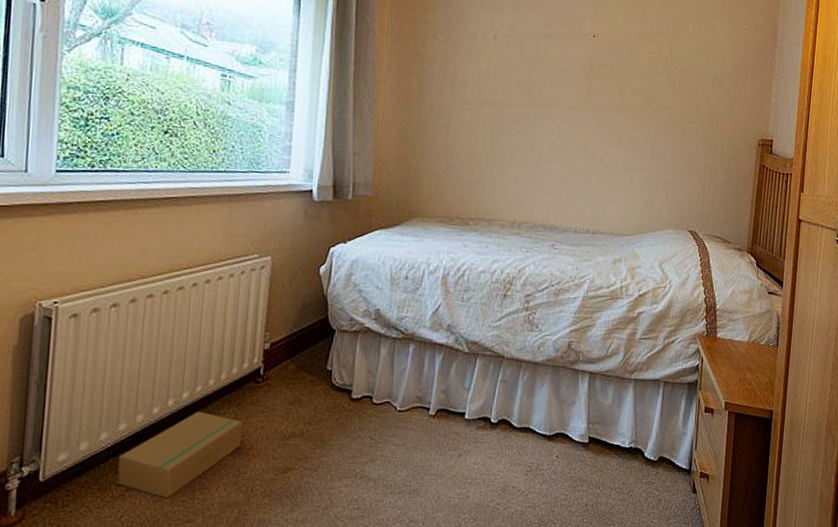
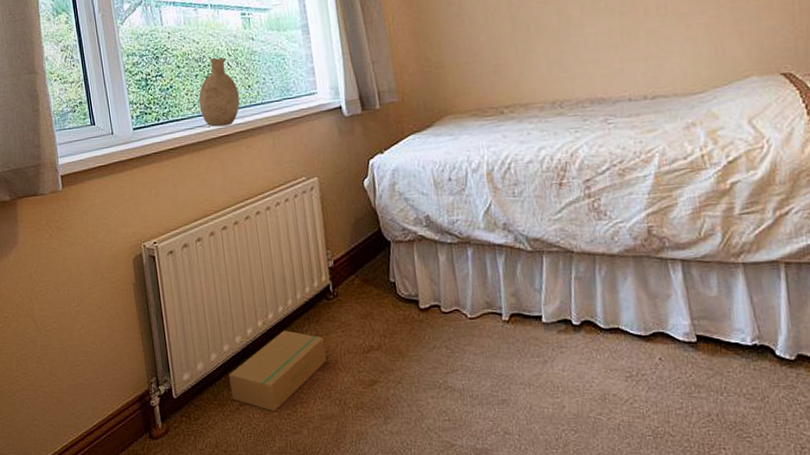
decorative vase: none [148,113,200,188] -> present [198,57,240,127]

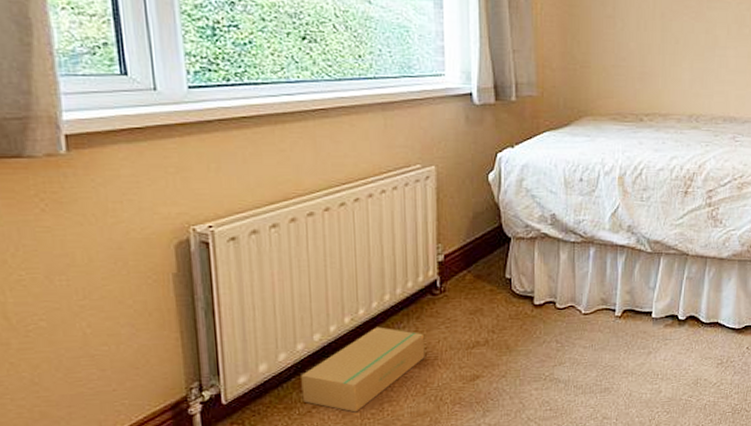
decorative vase: present [198,57,240,127] -> none [288,16,345,98]

